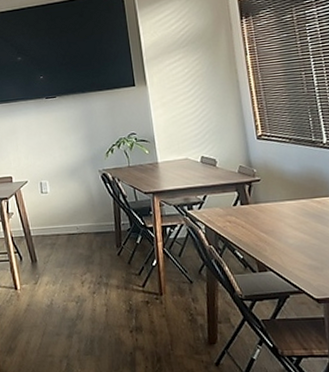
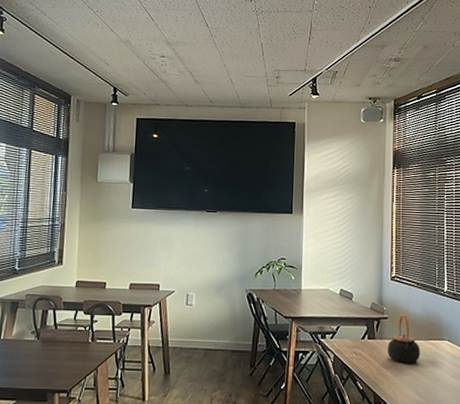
teapot: none [265,174,305,227] -> present [388,314,420,364]

